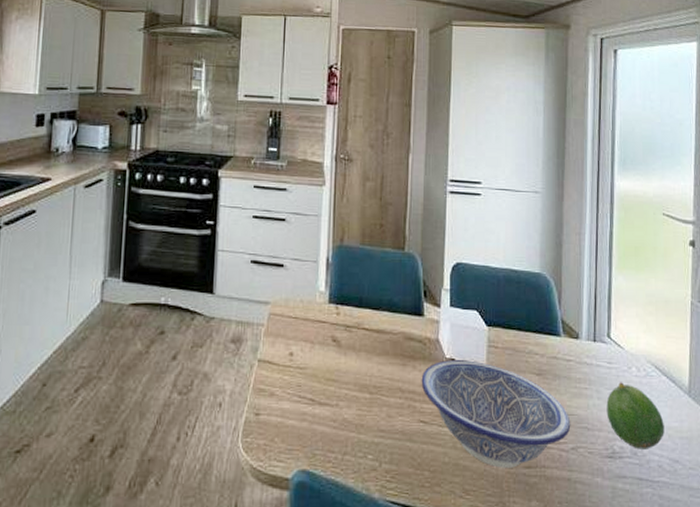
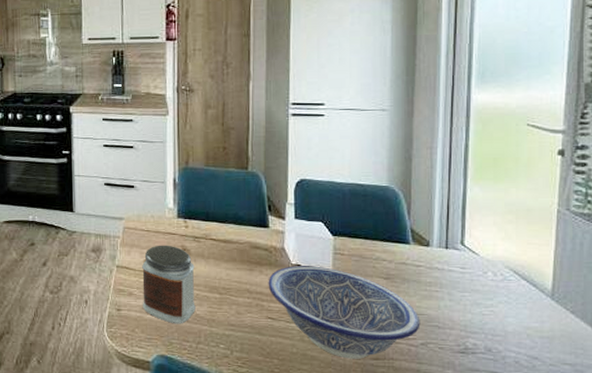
jar: none [284,335,345,431] -> present [142,245,196,324]
fruit: present [606,382,664,449] -> none [459,286,523,347]

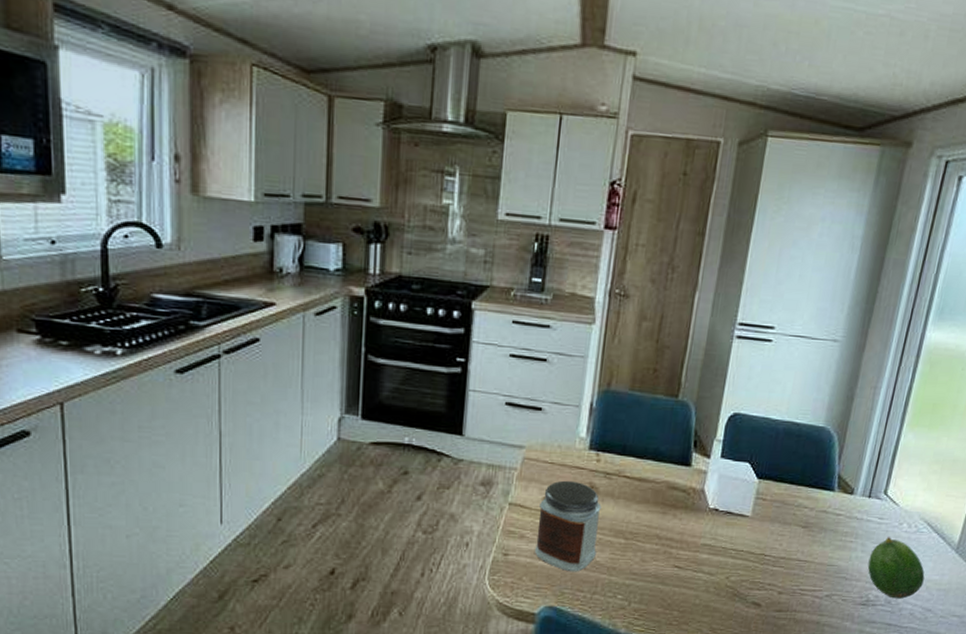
decorative bowl: present [268,266,421,359] -> none [680,510,830,611]
fruit: none [459,286,523,347] -> present [867,537,925,599]

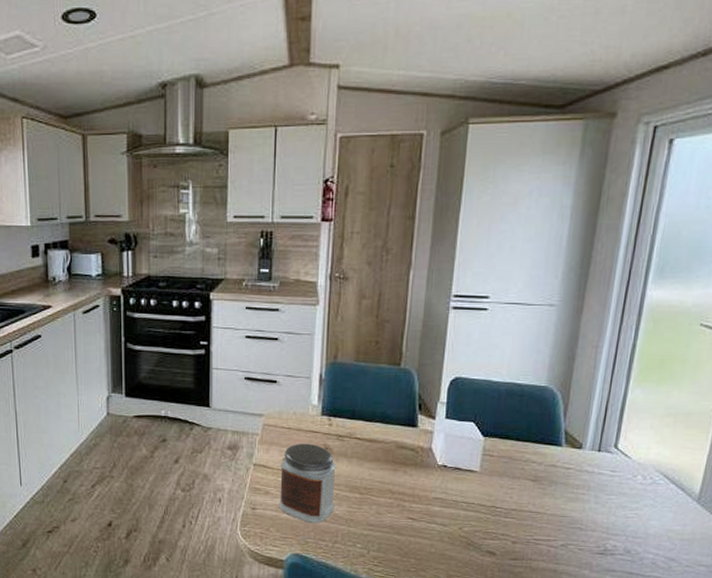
fruit: present [867,537,925,599] -> none [602,489,665,548]

